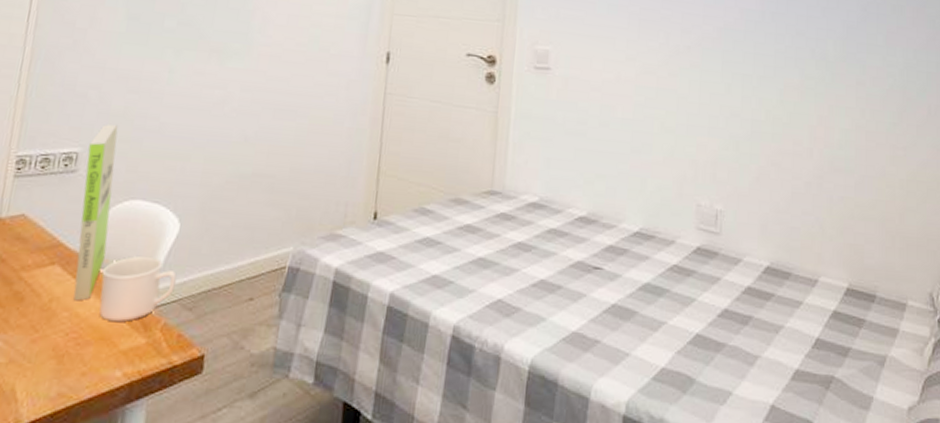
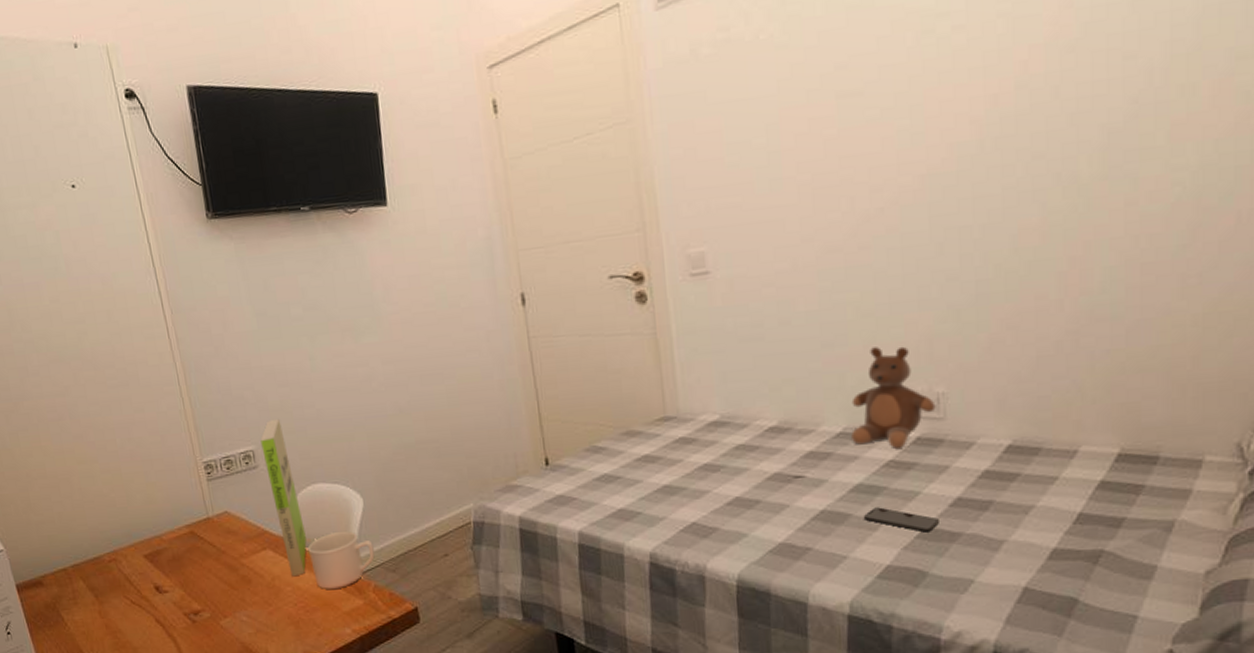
teddy bear: none [645,160,715,255] -> present [851,346,936,449]
phone: none [648,308,708,339] -> present [864,507,939,533]

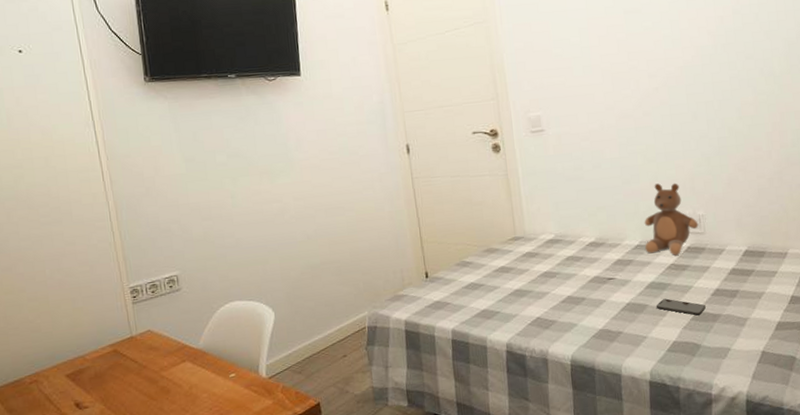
book: present [260,418,307,577] -> none [184,247,223,385]
mug: present [307,530,375,590] -> none [223,340,284,394]

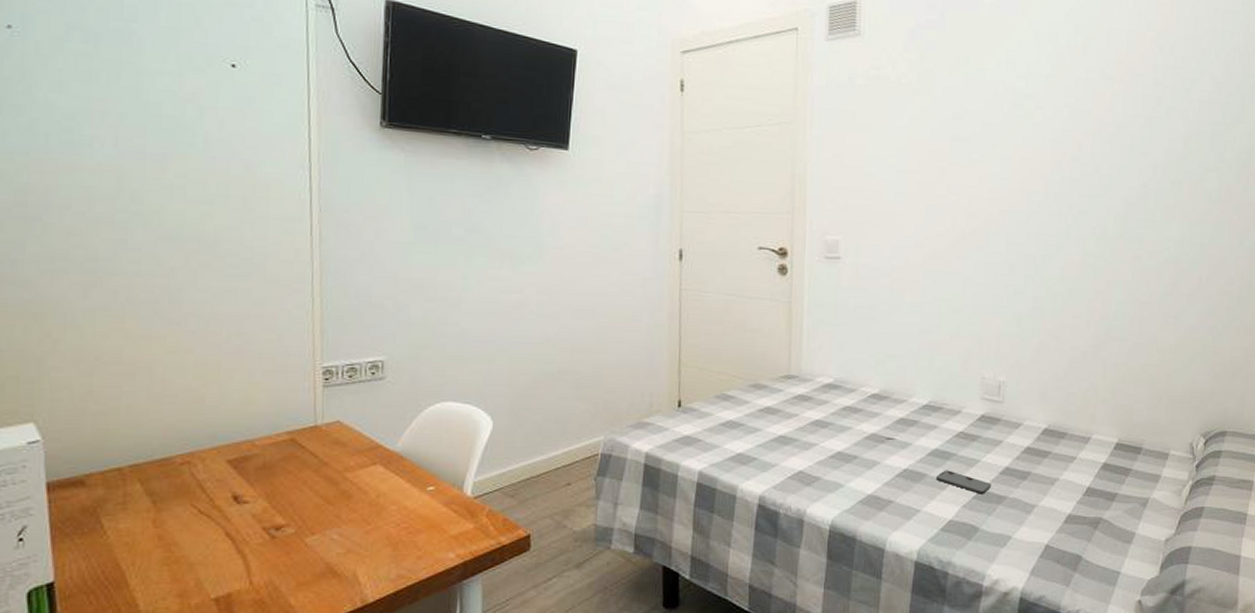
teddy bear: present [644,183,699,255] -> none [934,338,998,423]

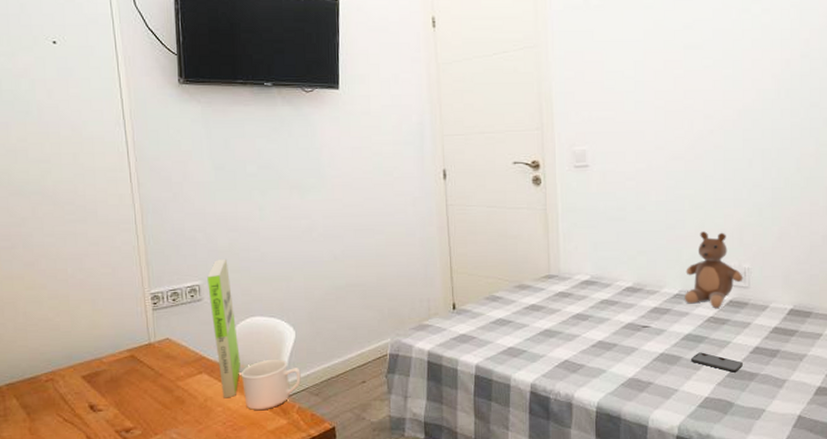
book: none [393,332,425,495] -> present [207,258,240,399]
mug: none [423,452,495,512] -> present [241,358,301,411]
teddy bear: none [934,338,998,423] -> present [685,231,743,308]

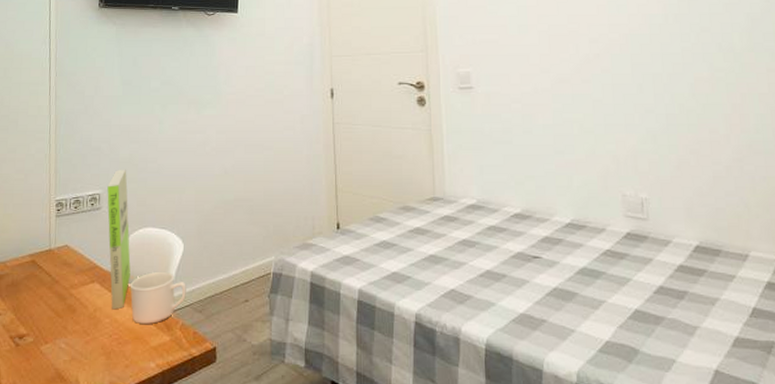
teddy bear: present [685,231,743,308] -> none [577,157,641,240]
phone: present [691,352,743,373] -> none [588,289,646,314]

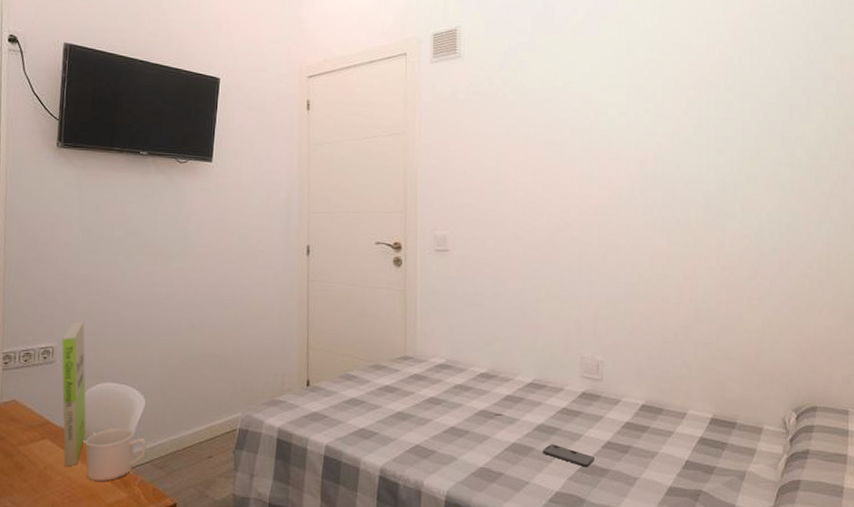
phone: none [588,289,646,314] -> present [543,444,594,467]

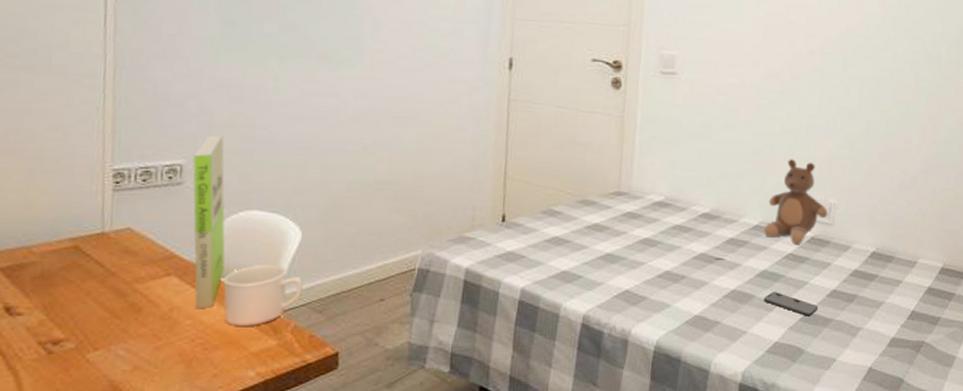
teddy bear: none [538,321,596,399] -> present [764,159,828,244]

